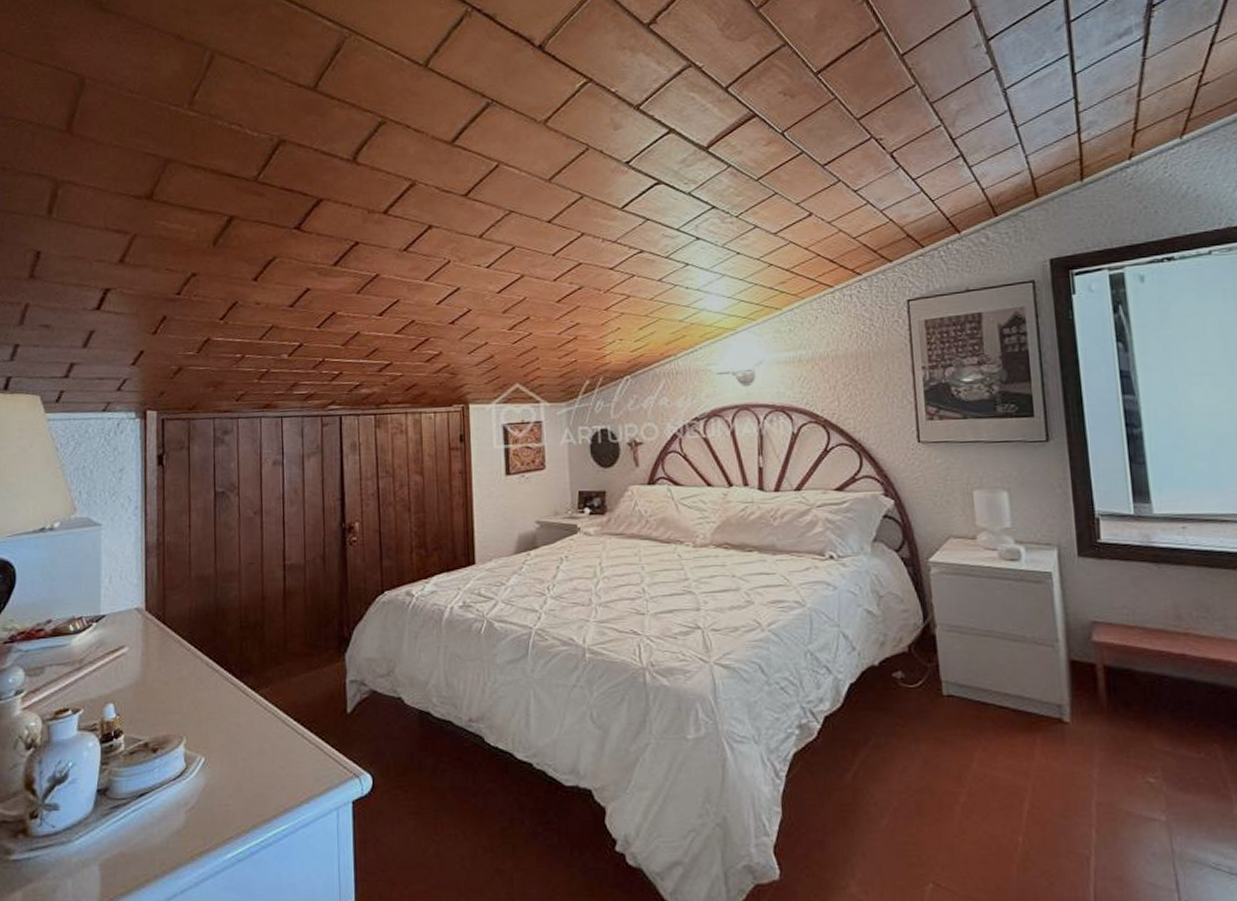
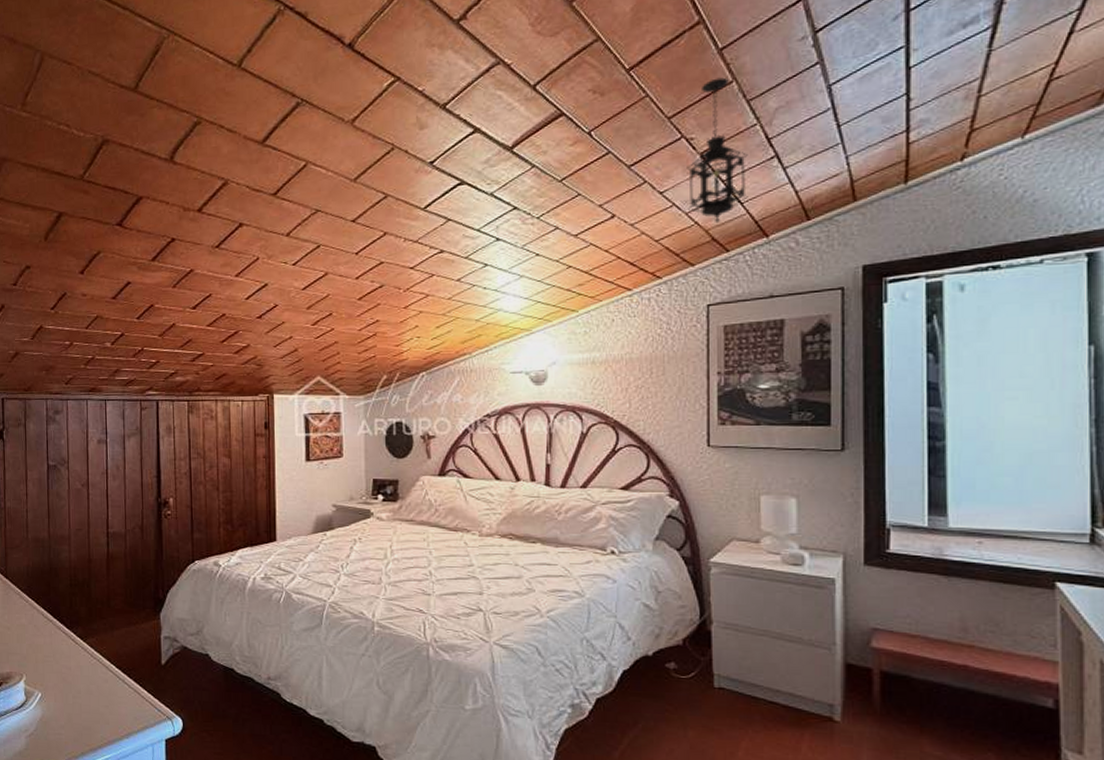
hanging lantern: none [878,81,938,220] -> present [686,77,748,223]

